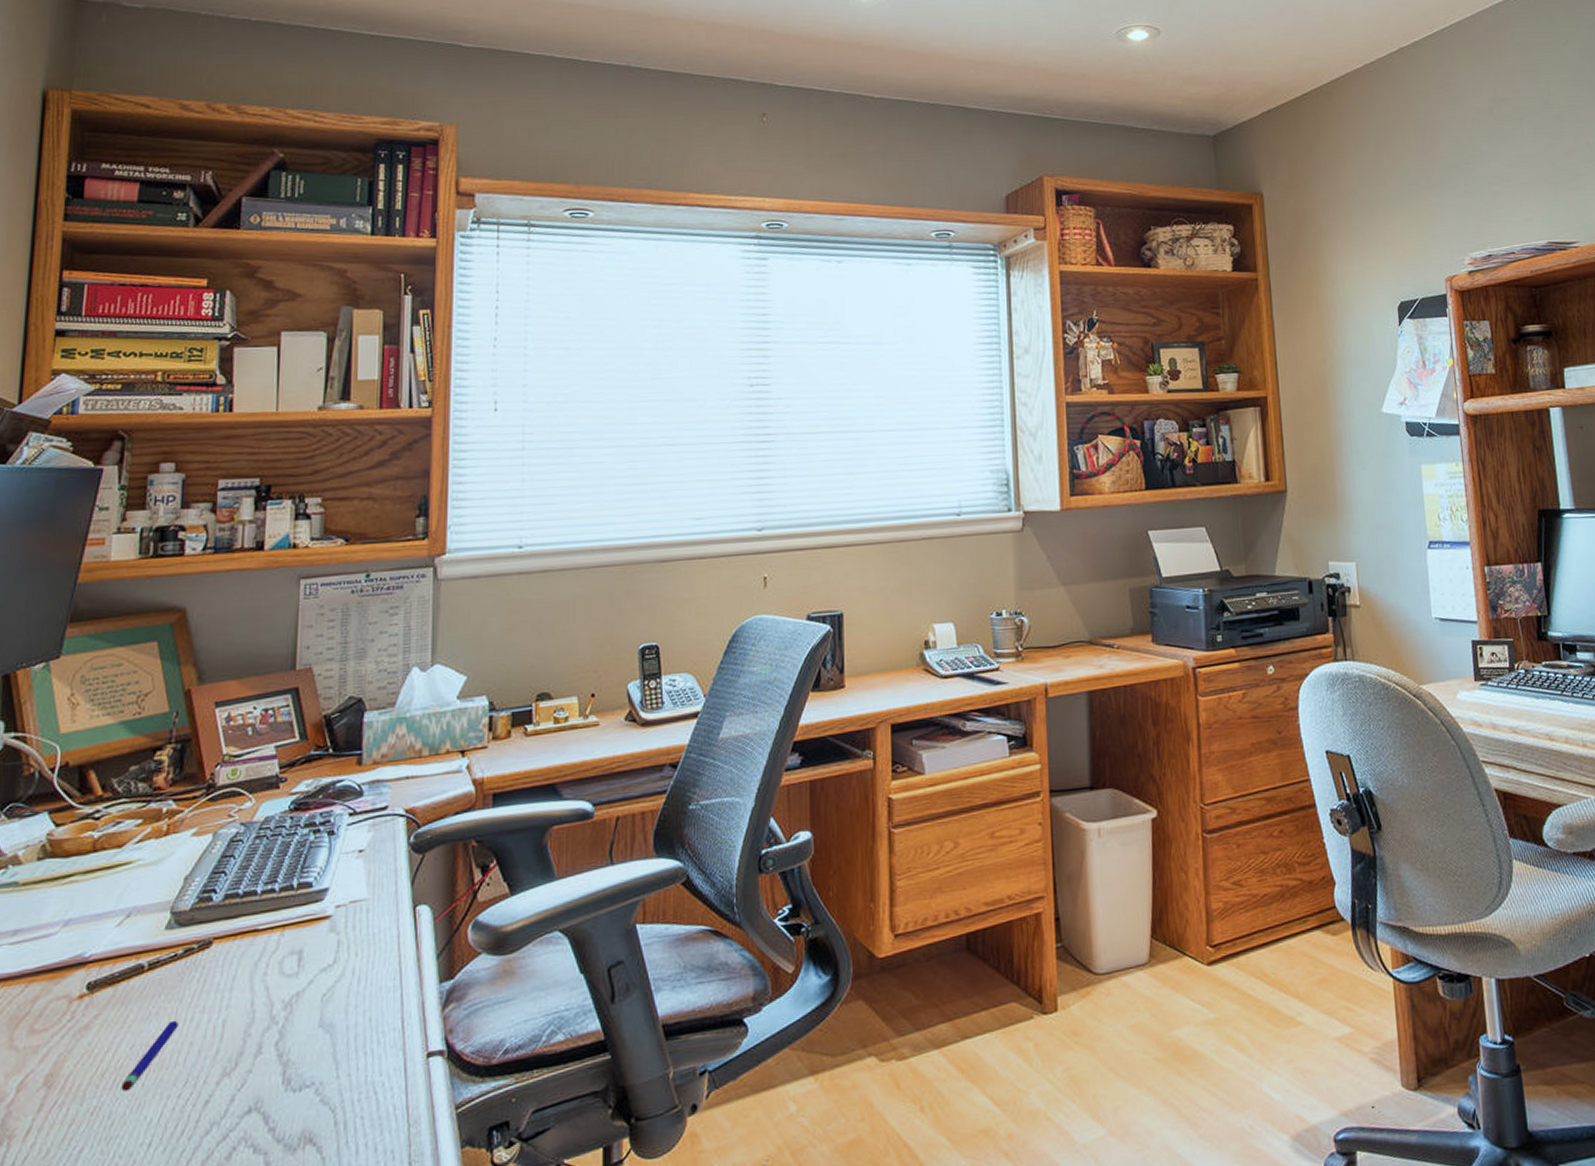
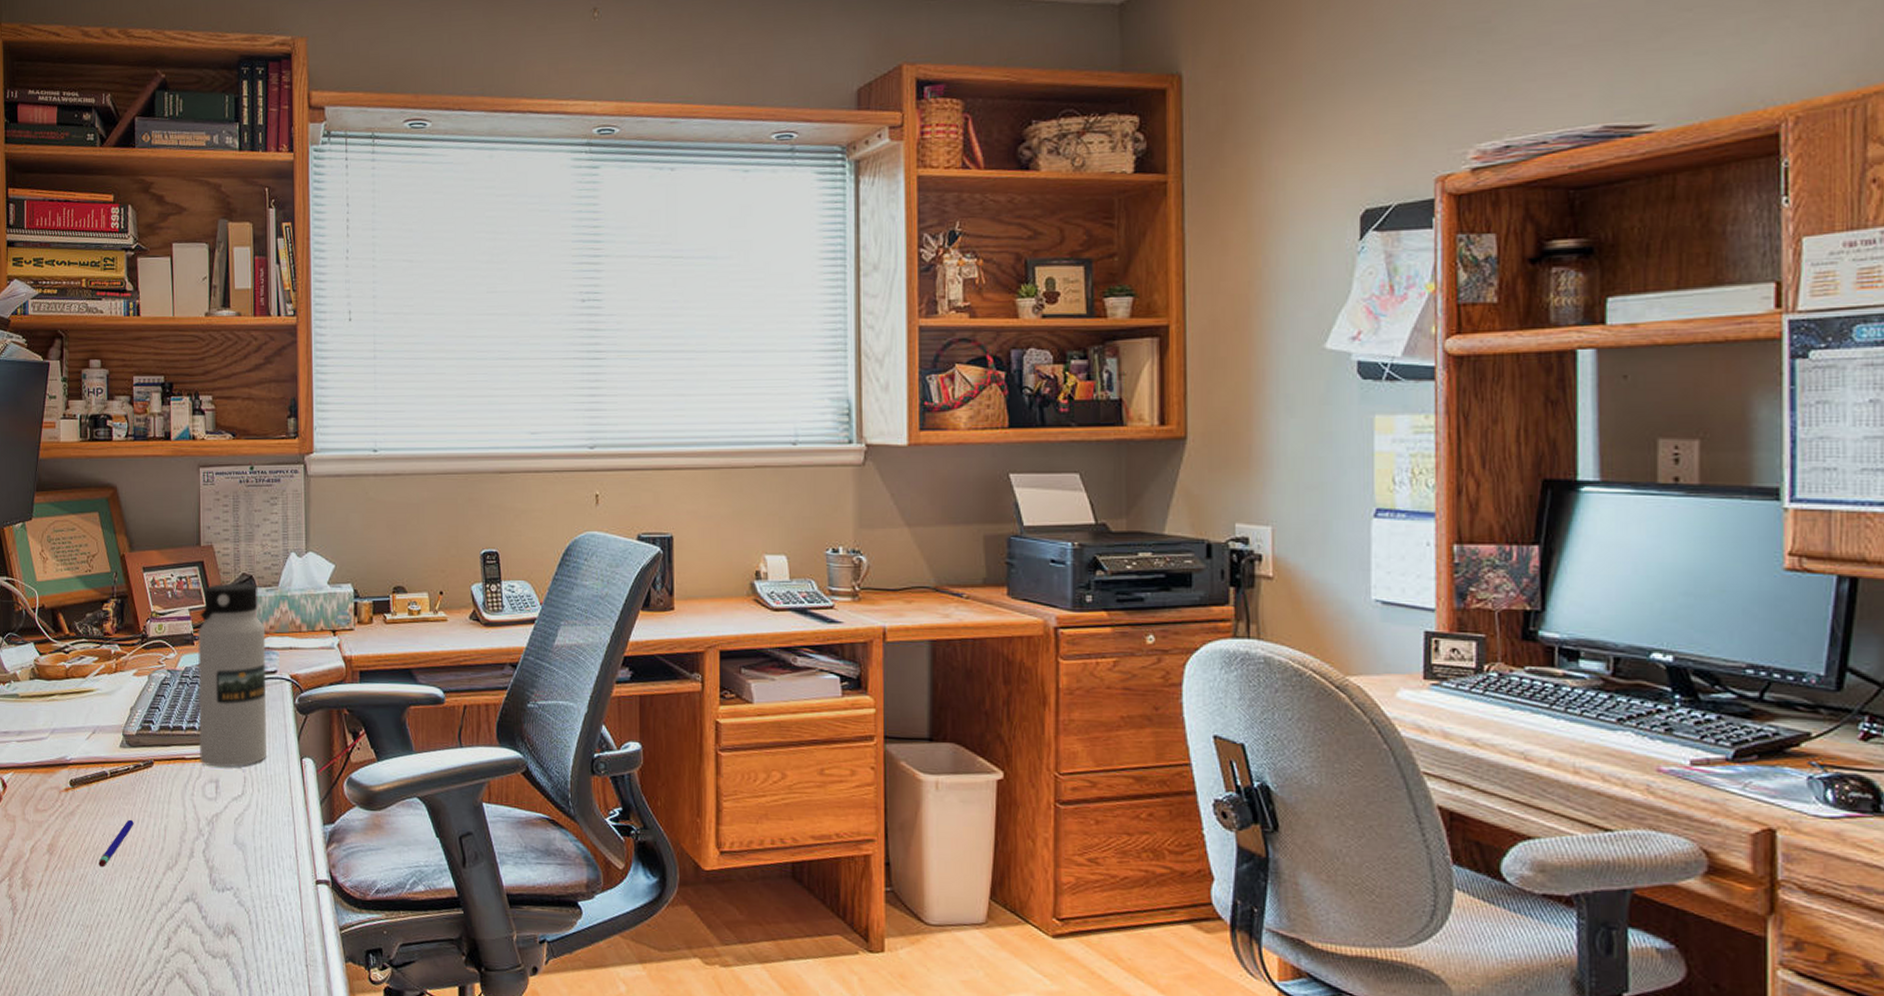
water bottle: none [278,707,376,935] -> present [198,583,267,768]

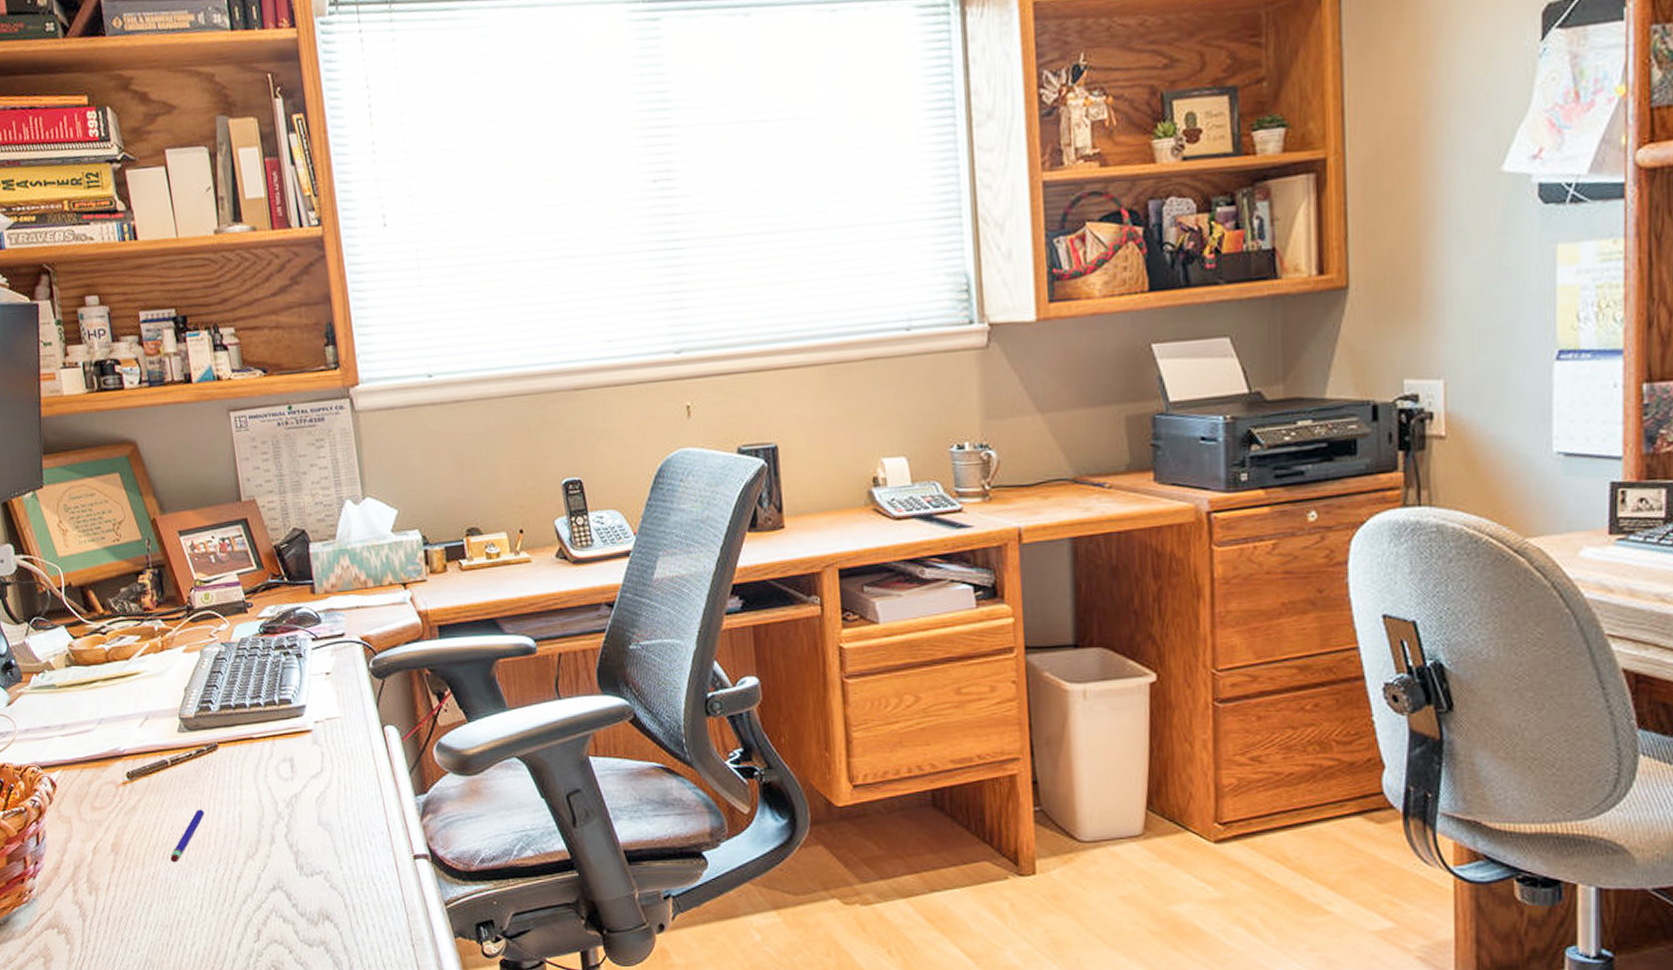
water bottle: present [198,583,267,768] -> none [250,539,344,744]

